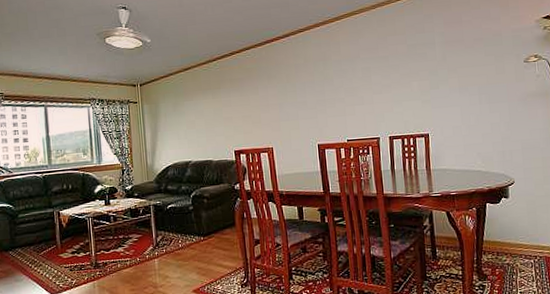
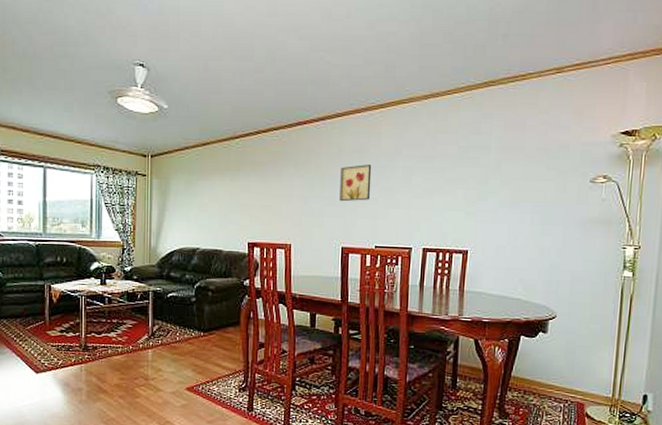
wall art: none [308,70,338,105] -> present [339,164,372,202]

